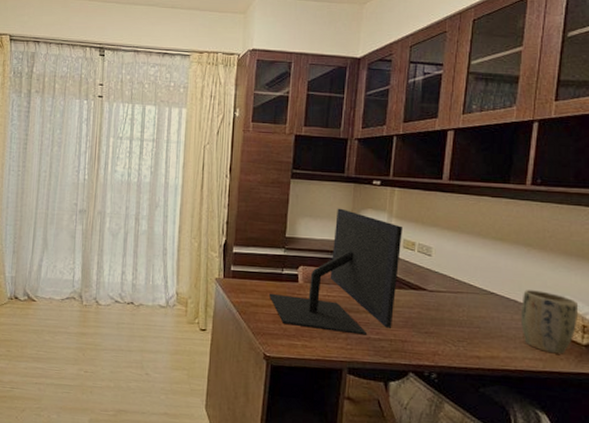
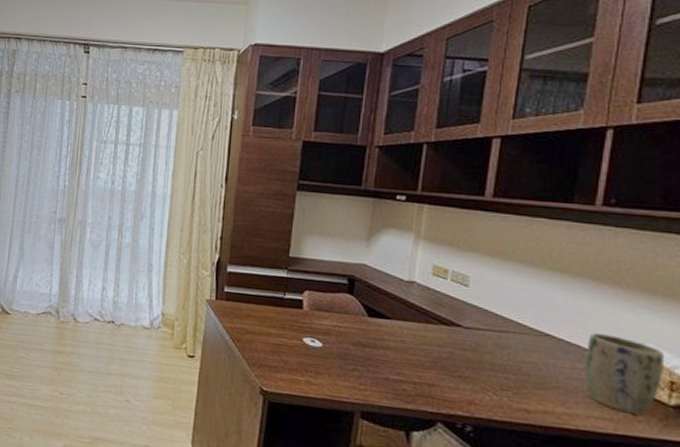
monitor: present [269,208,403,335] -> none [268,226,432,375]

